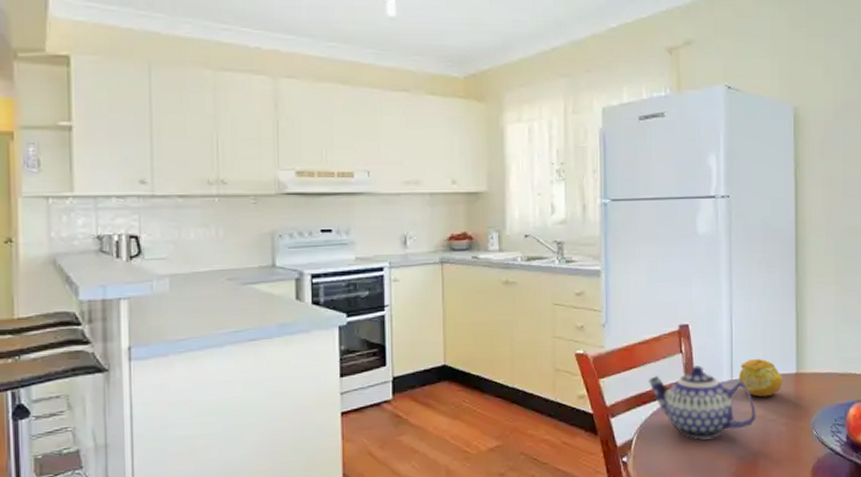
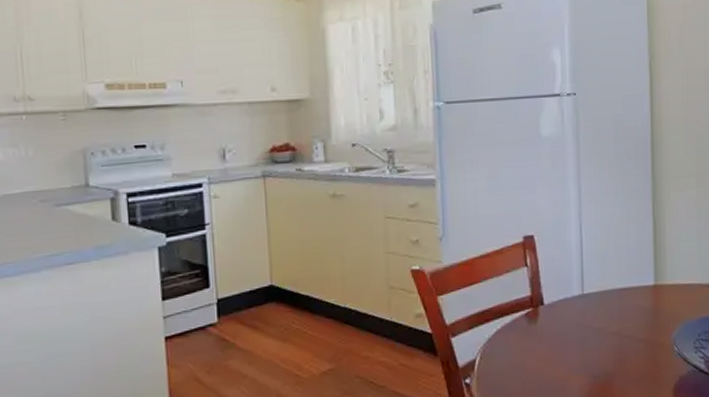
teapot: present [649,365,756,440] -> none [492,278,610,359]
fruit: present [738,358,783,397] -> none [590,270,640,312]

